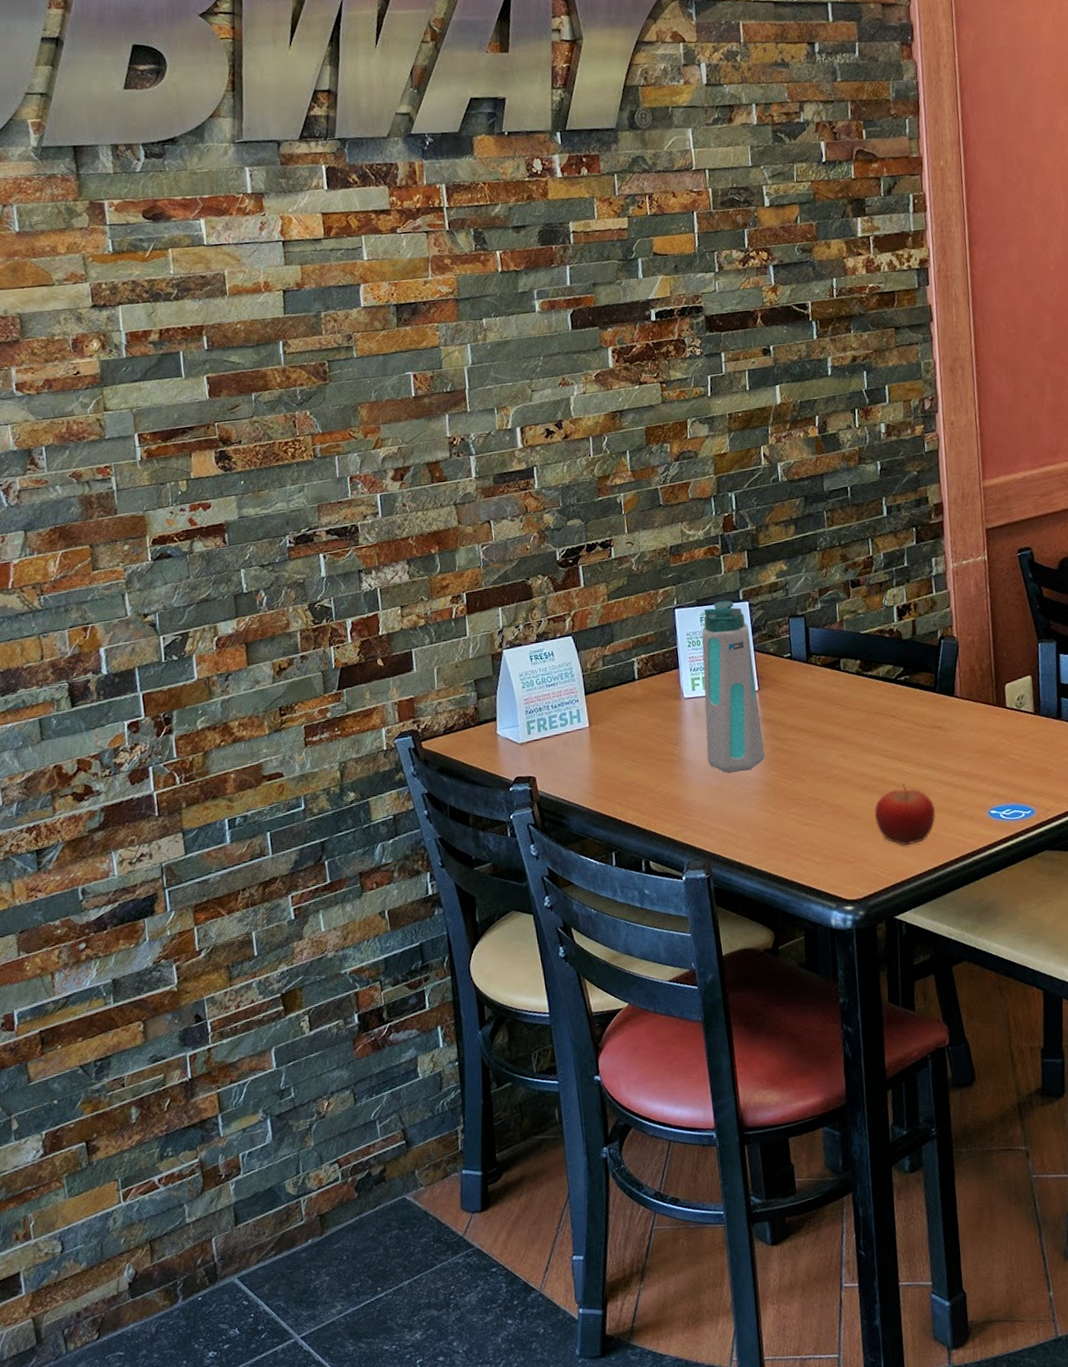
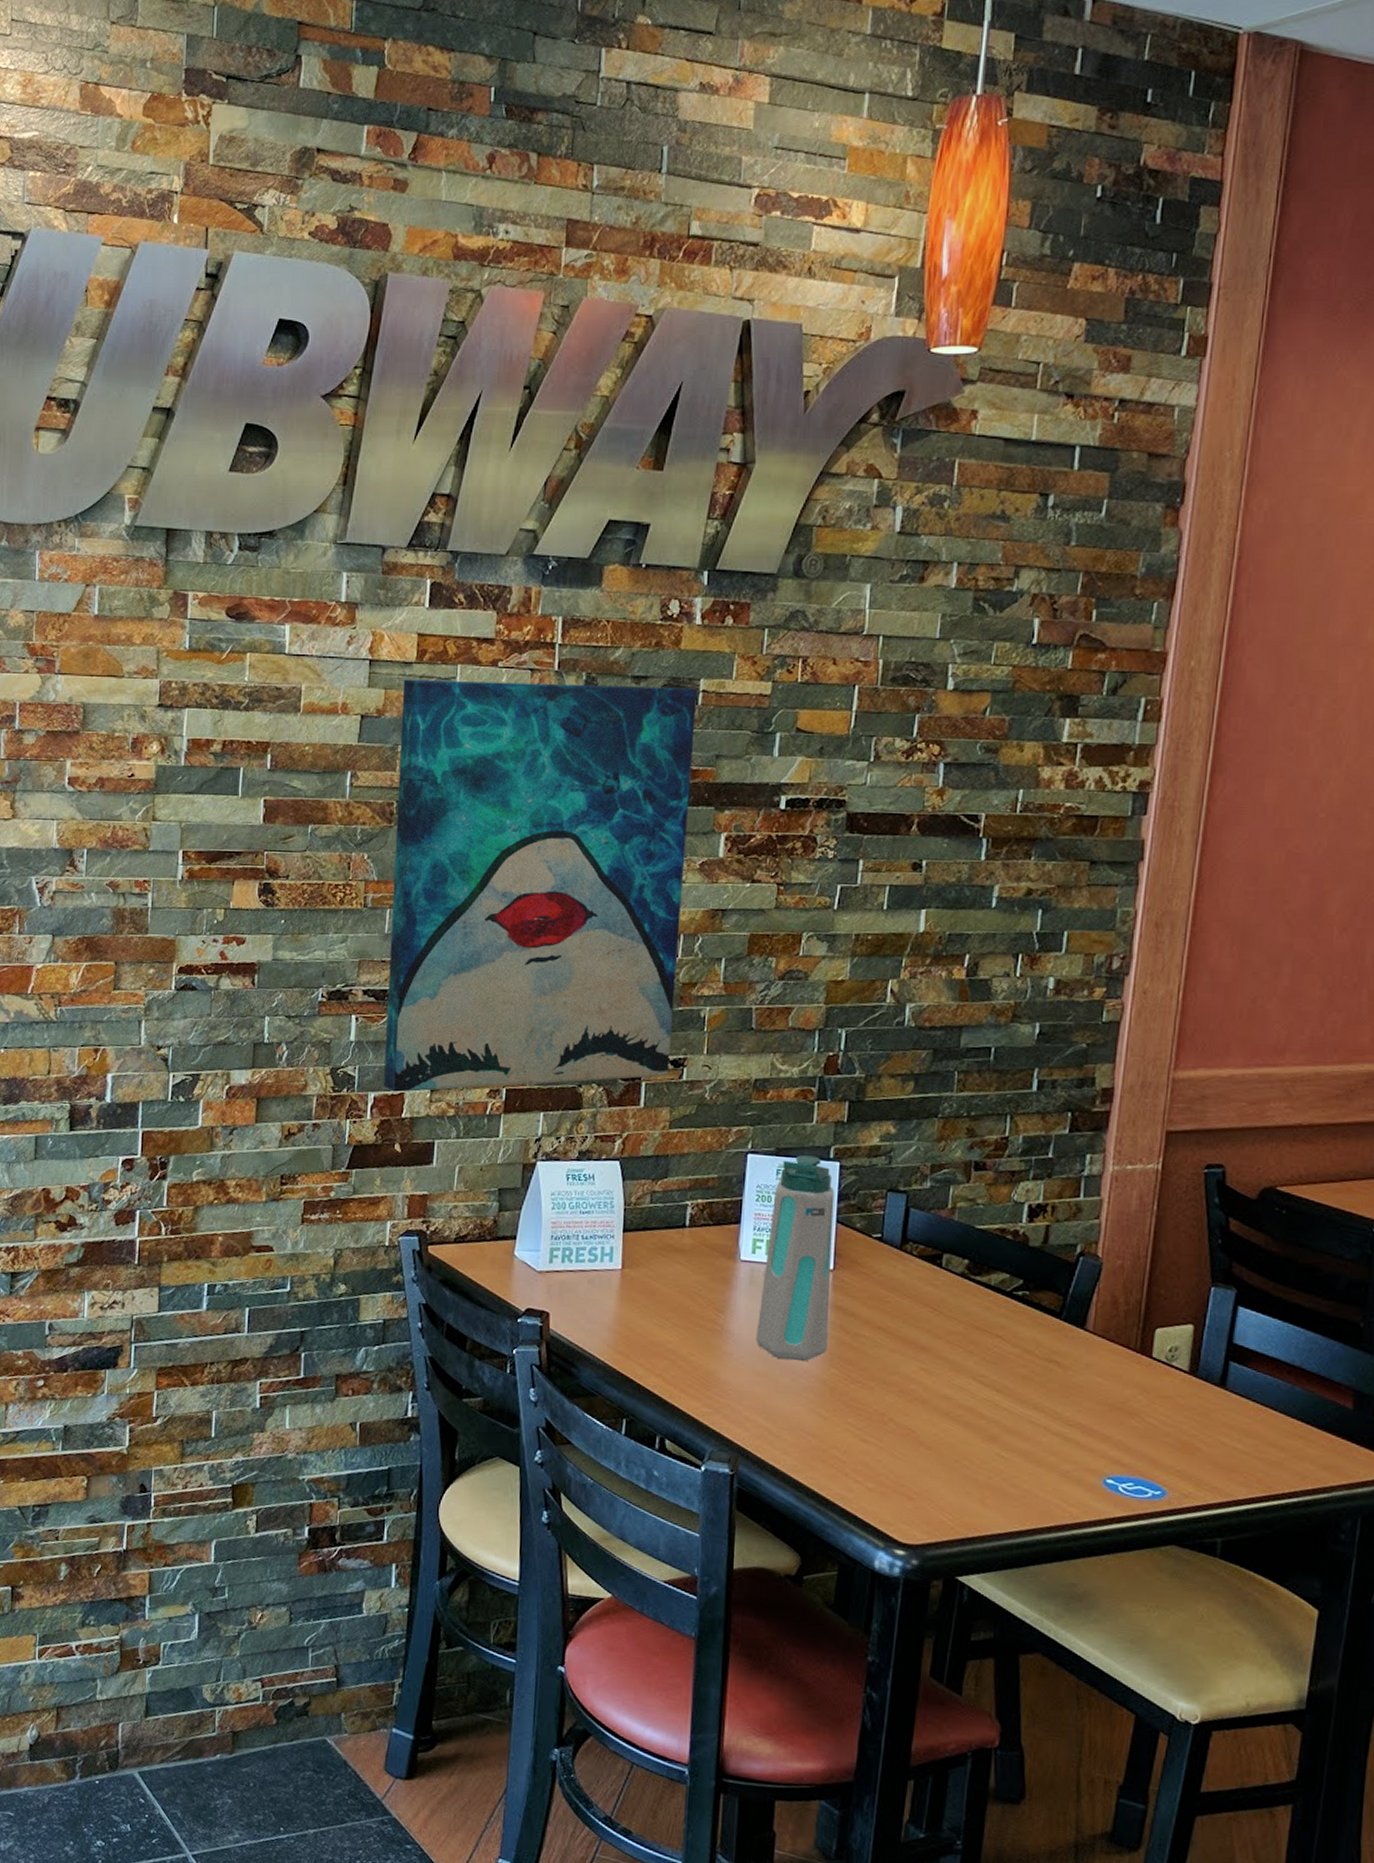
wall art: none [315,230,600,615] -> present [384,679,697,1092]
fruit: present [875,784,935,846] -> none [953,1421,1033,1496]

